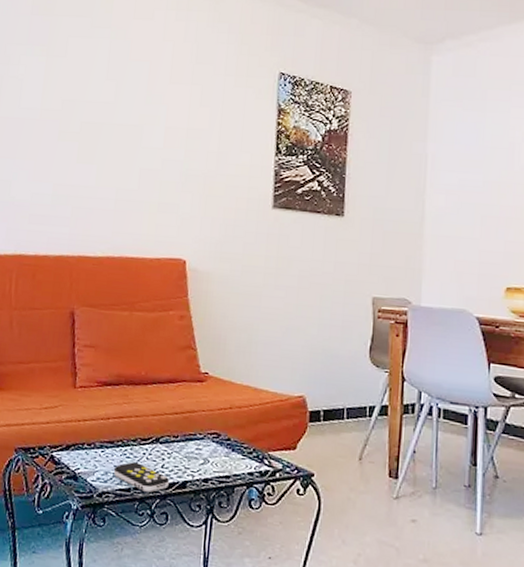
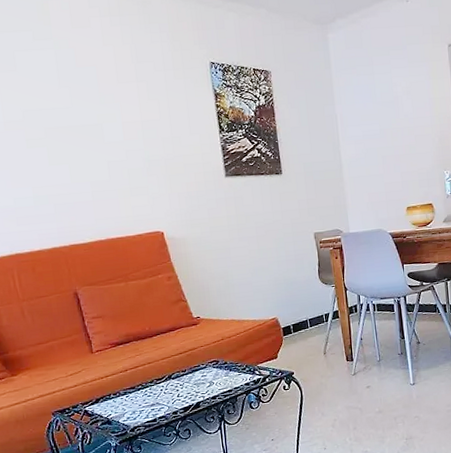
remote control: present [114,462,170,492] -> none [140,398,187,418]

